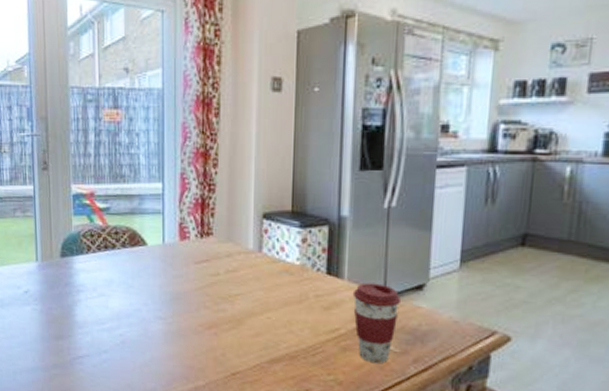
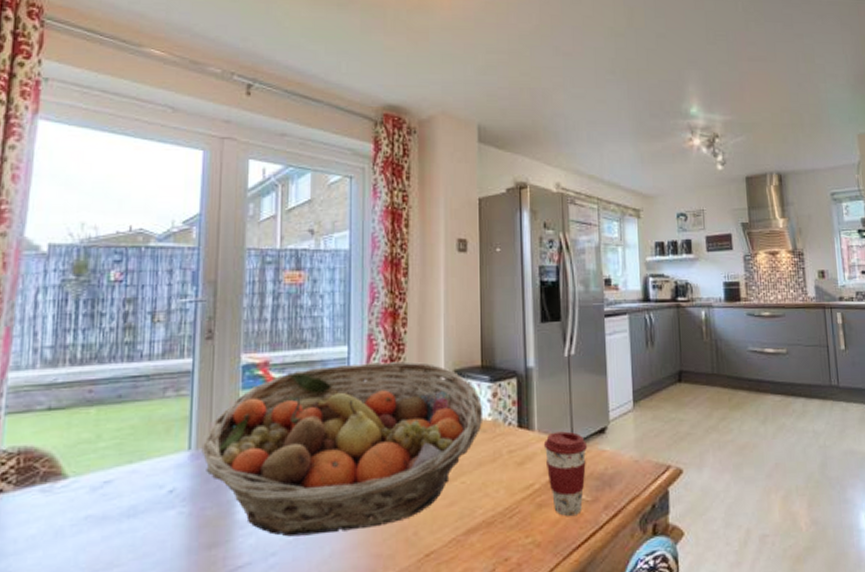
fruit basket: none [45,200,292,344] -> present [201,361,484,537]

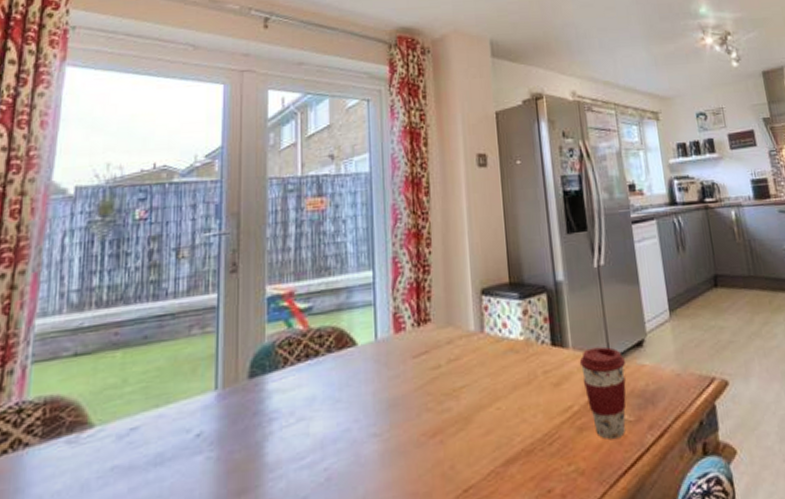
fruit basket: present [201,361,484,537] -> none [228,282,515,479]

